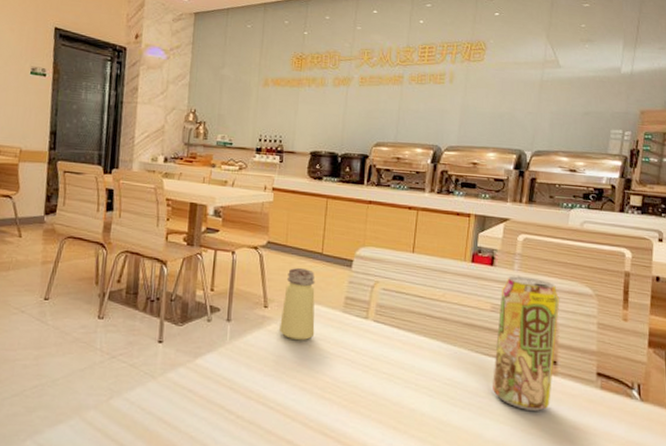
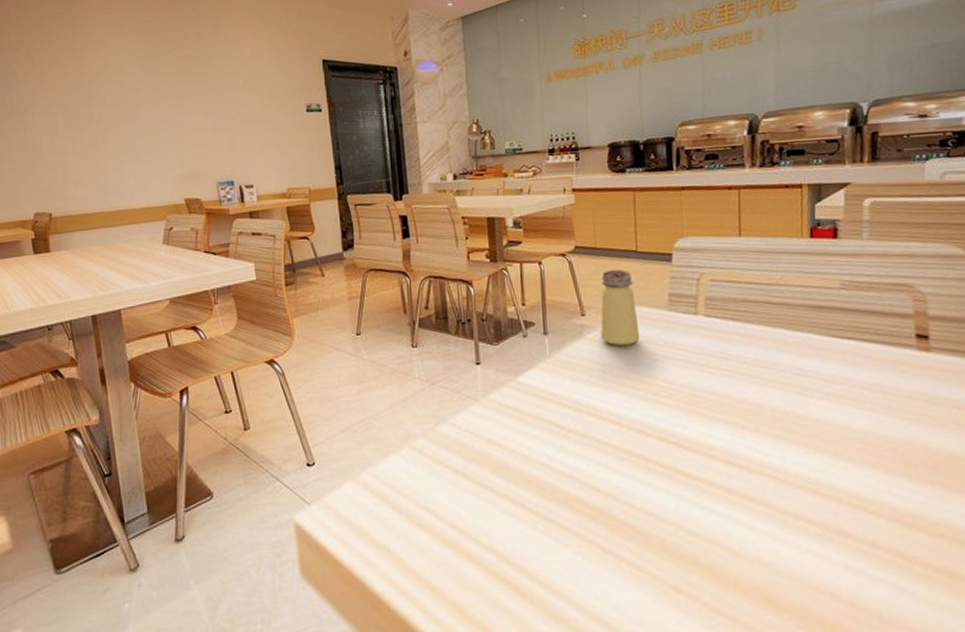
beverage can: present [493,275,560,411] -> none [850,244,926,394]

